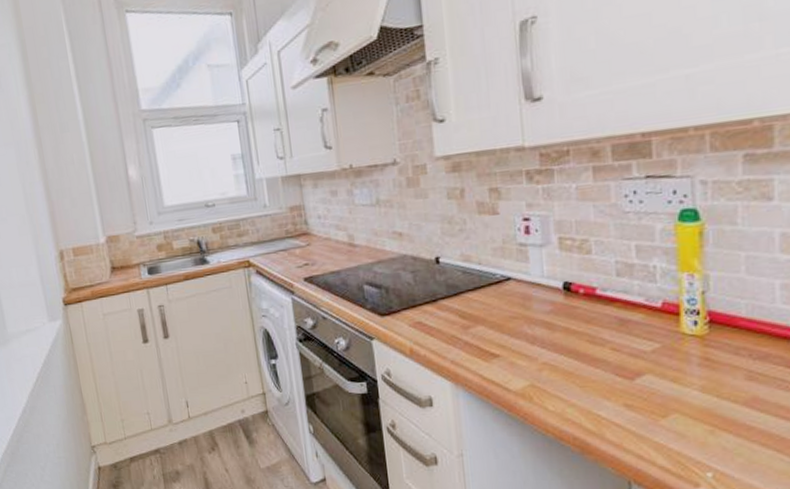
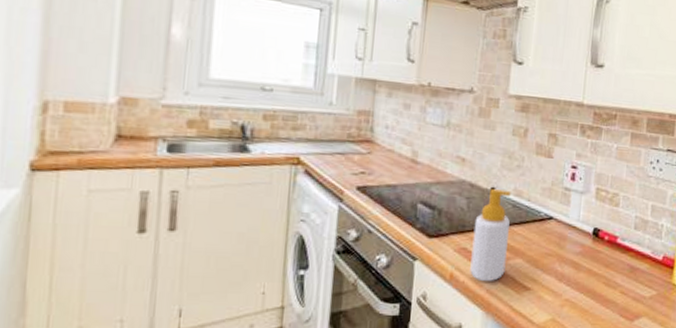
soap bottle: none [424,257,467,353] -> present [470,189,511,281]

